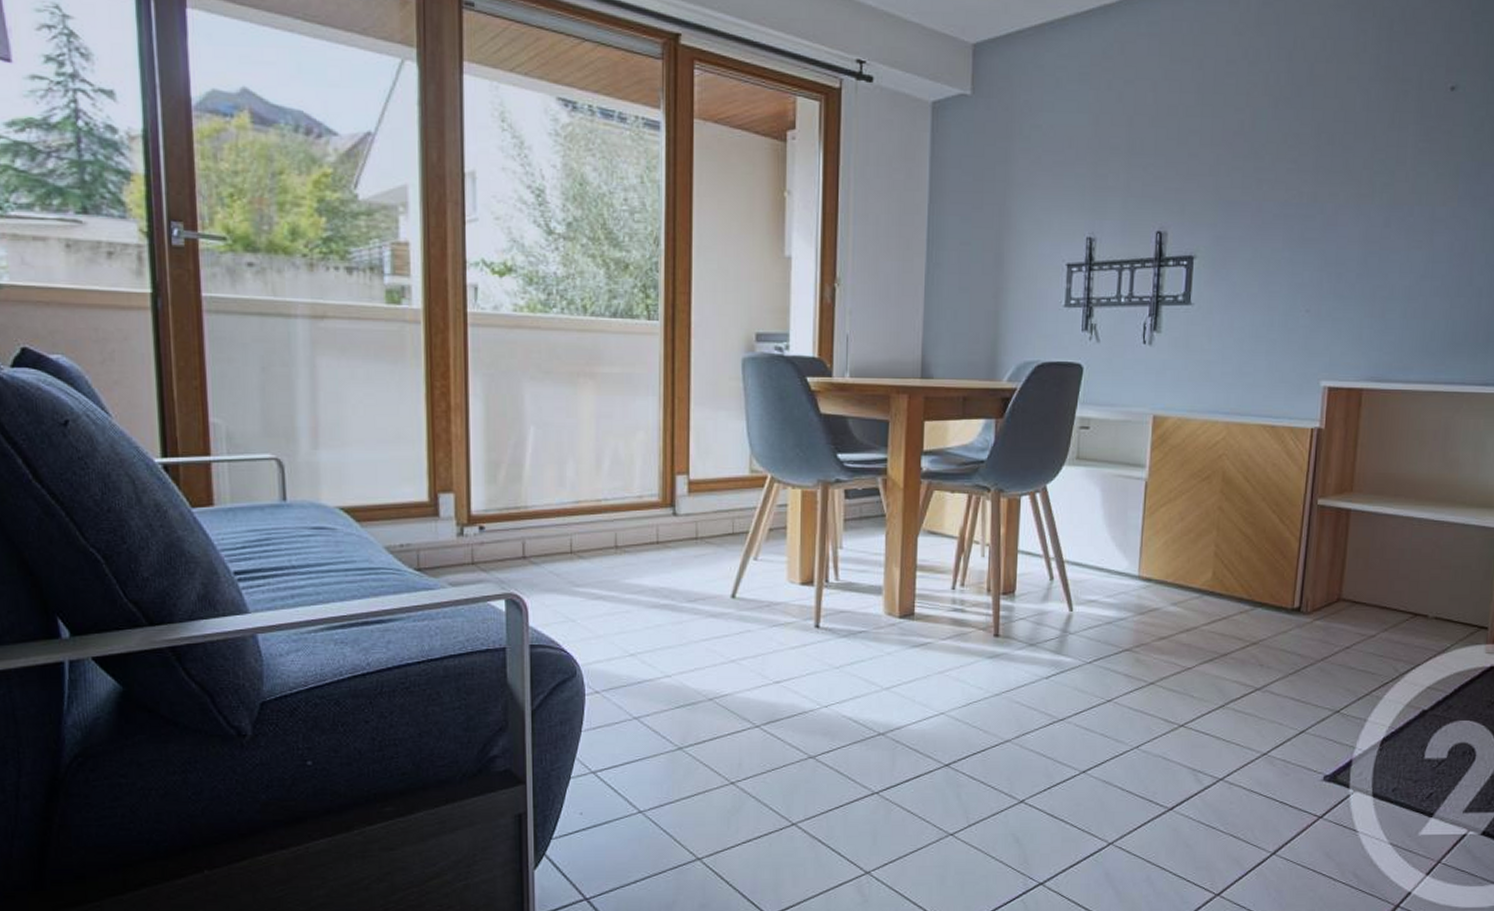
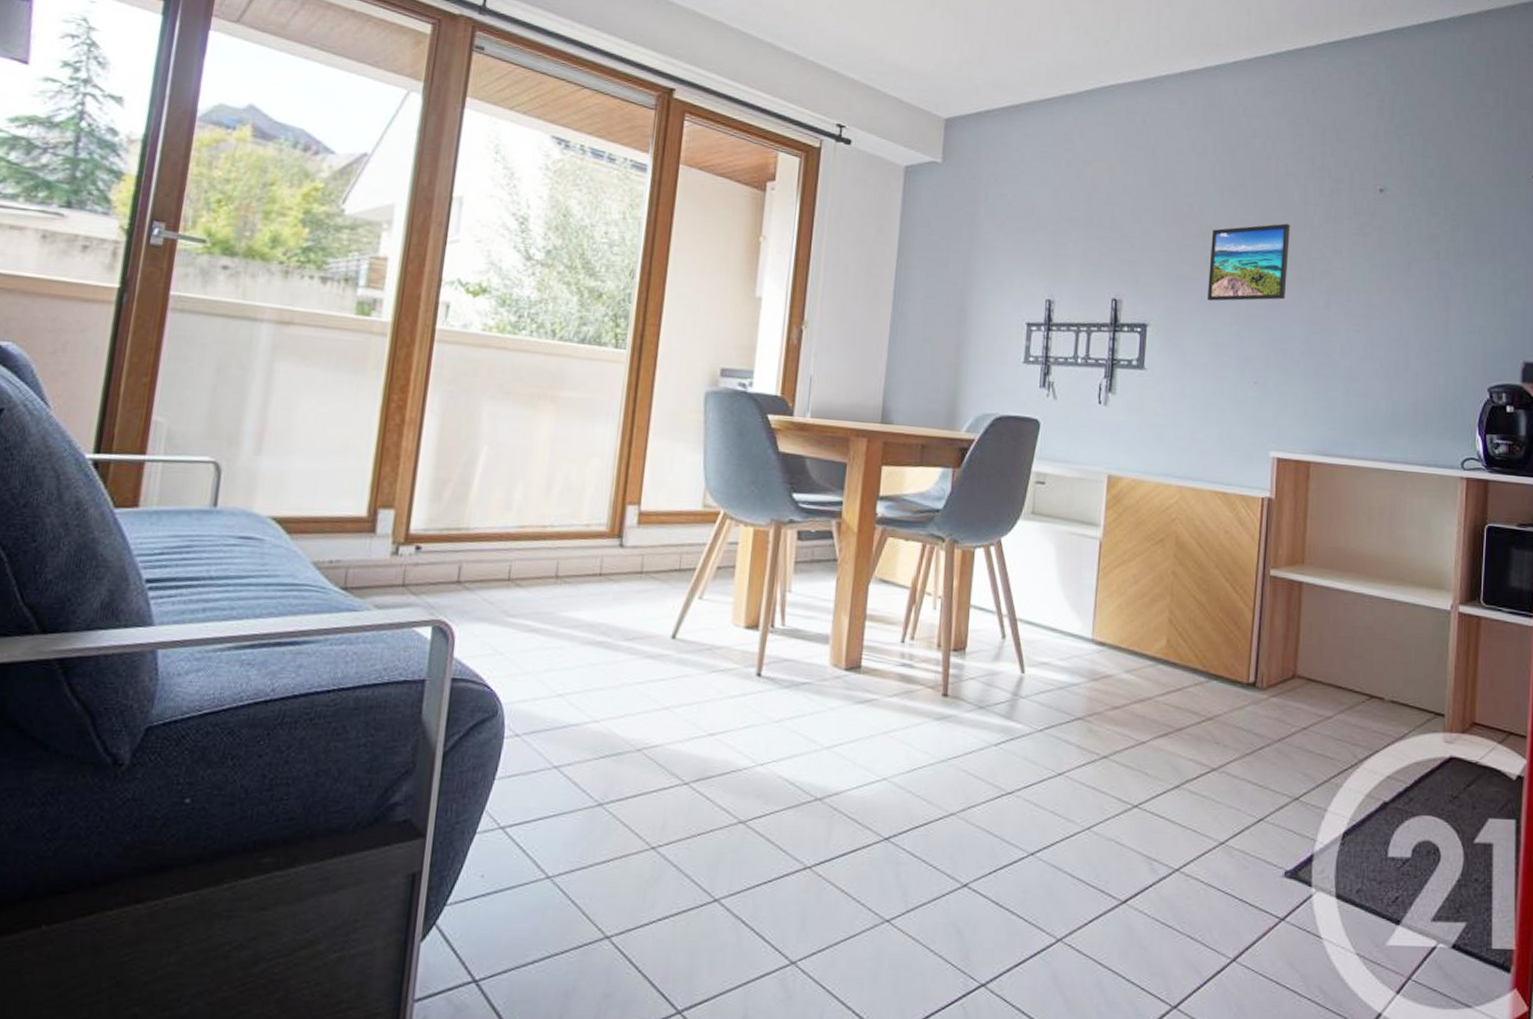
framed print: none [1258,134,1350,226] -> present [1208,223,1290,302]

